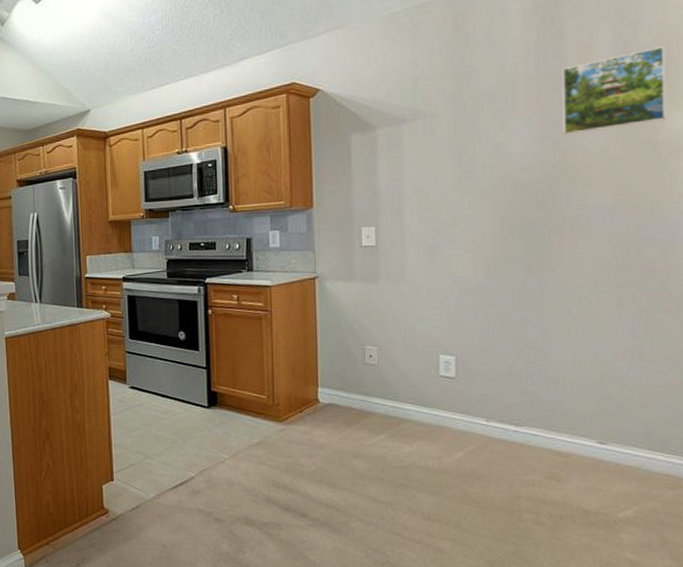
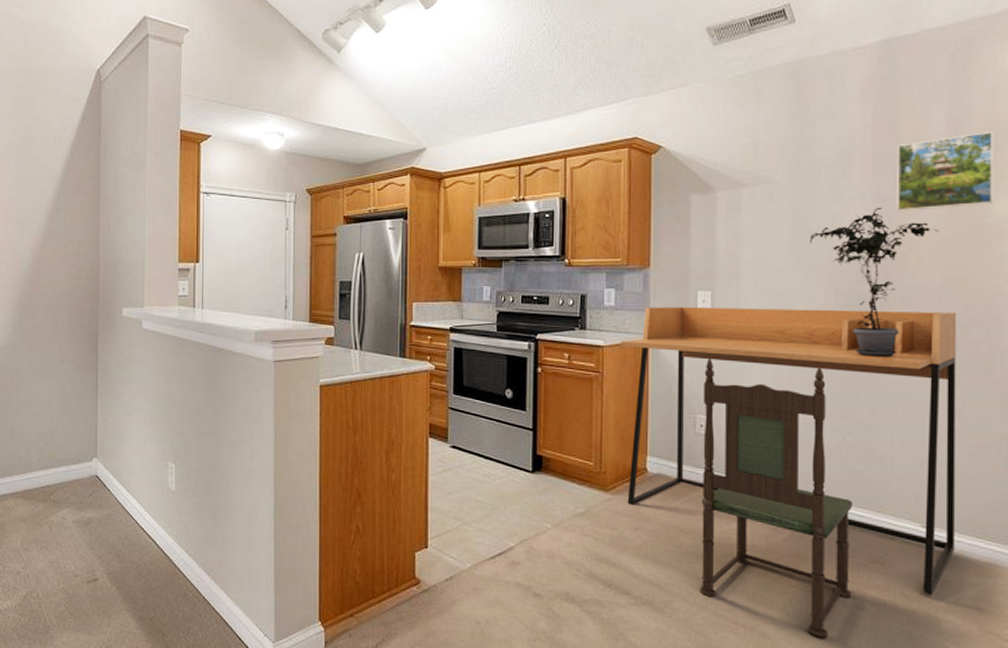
desk: none [287,232,633,508] -> present [620,307,957,595]
dining chair: none [371,292,528,551] -> present [700,359,853,638]
potted plant: none [474,132,609,281] -> present [810,207,939,357]

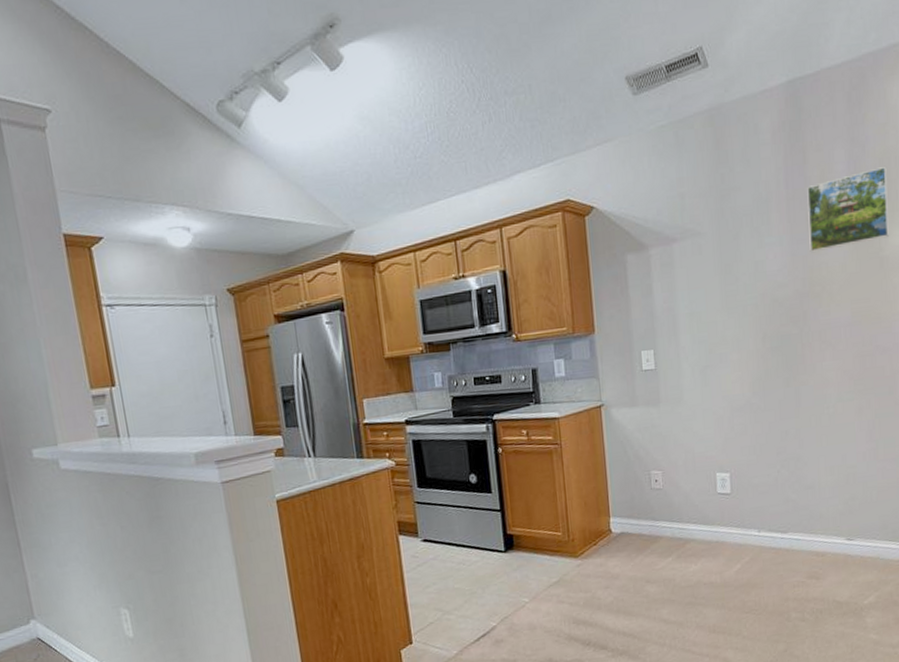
desk: present [620,307,957,595] -> none [574,343,874,597]
dining chair: present [700,359,853,638] -> none [654,409,795,652]
potted plant: present [810,207,939,357] -> none [737,249,847,394]

